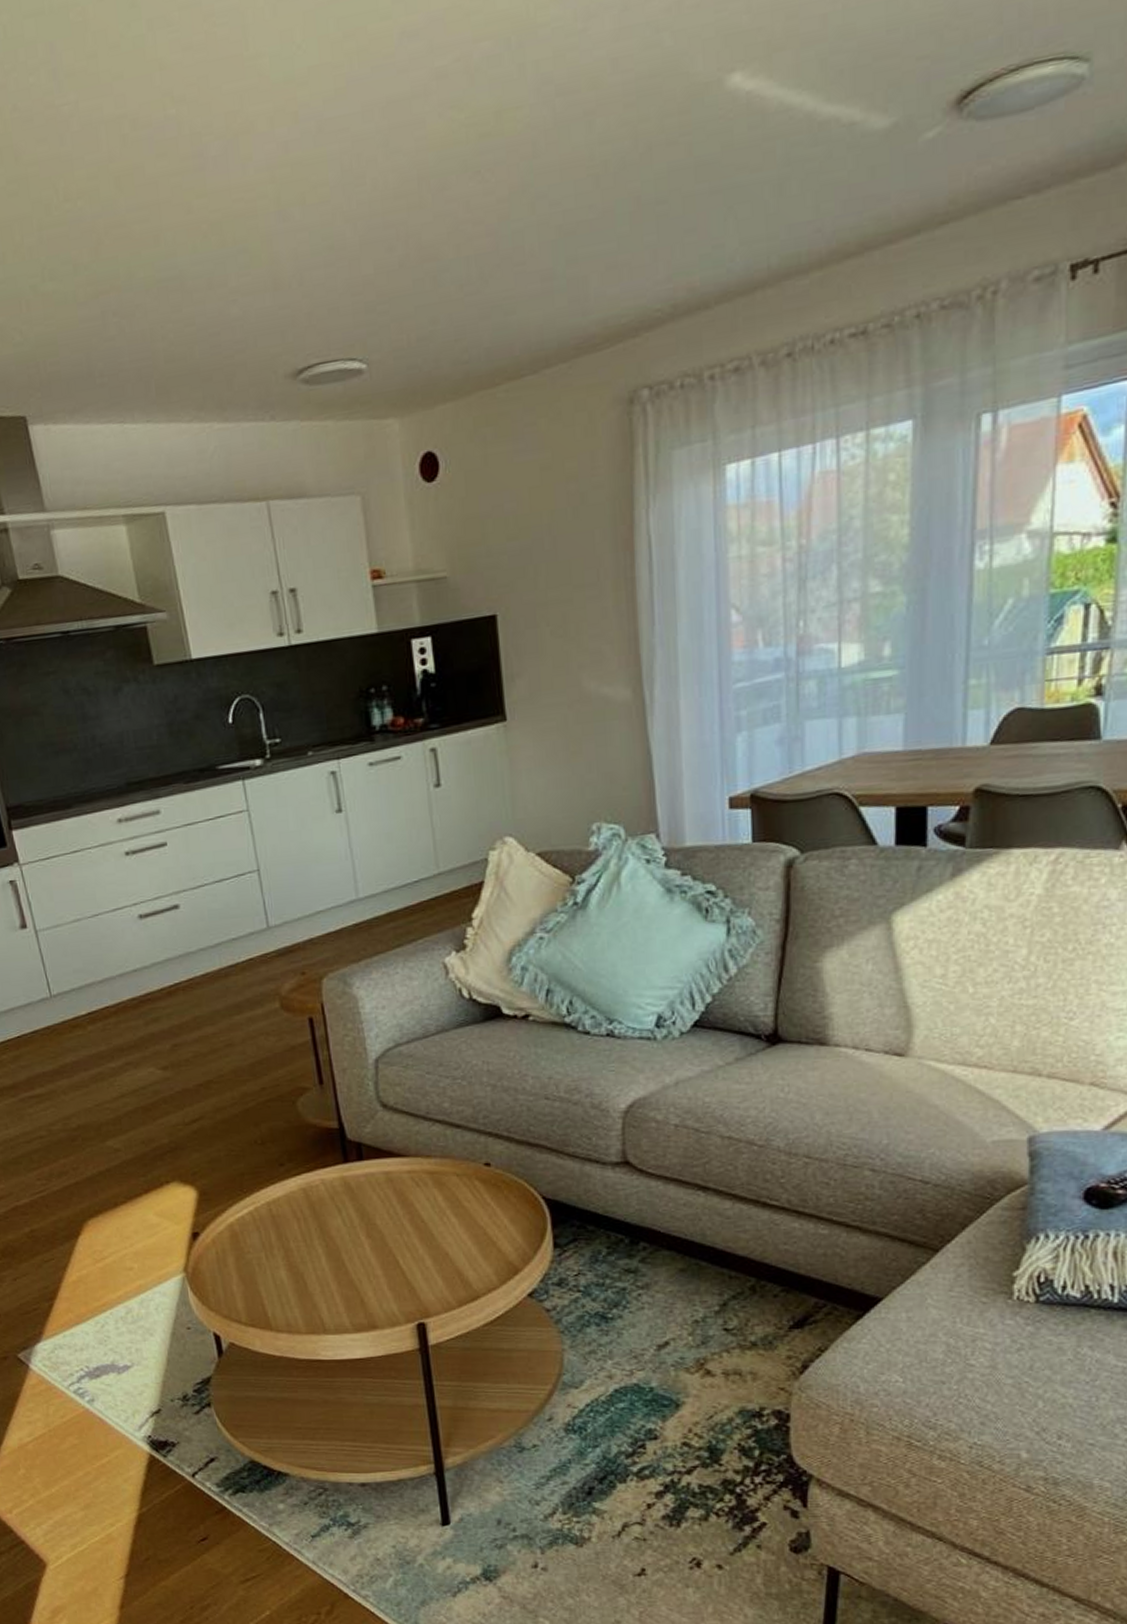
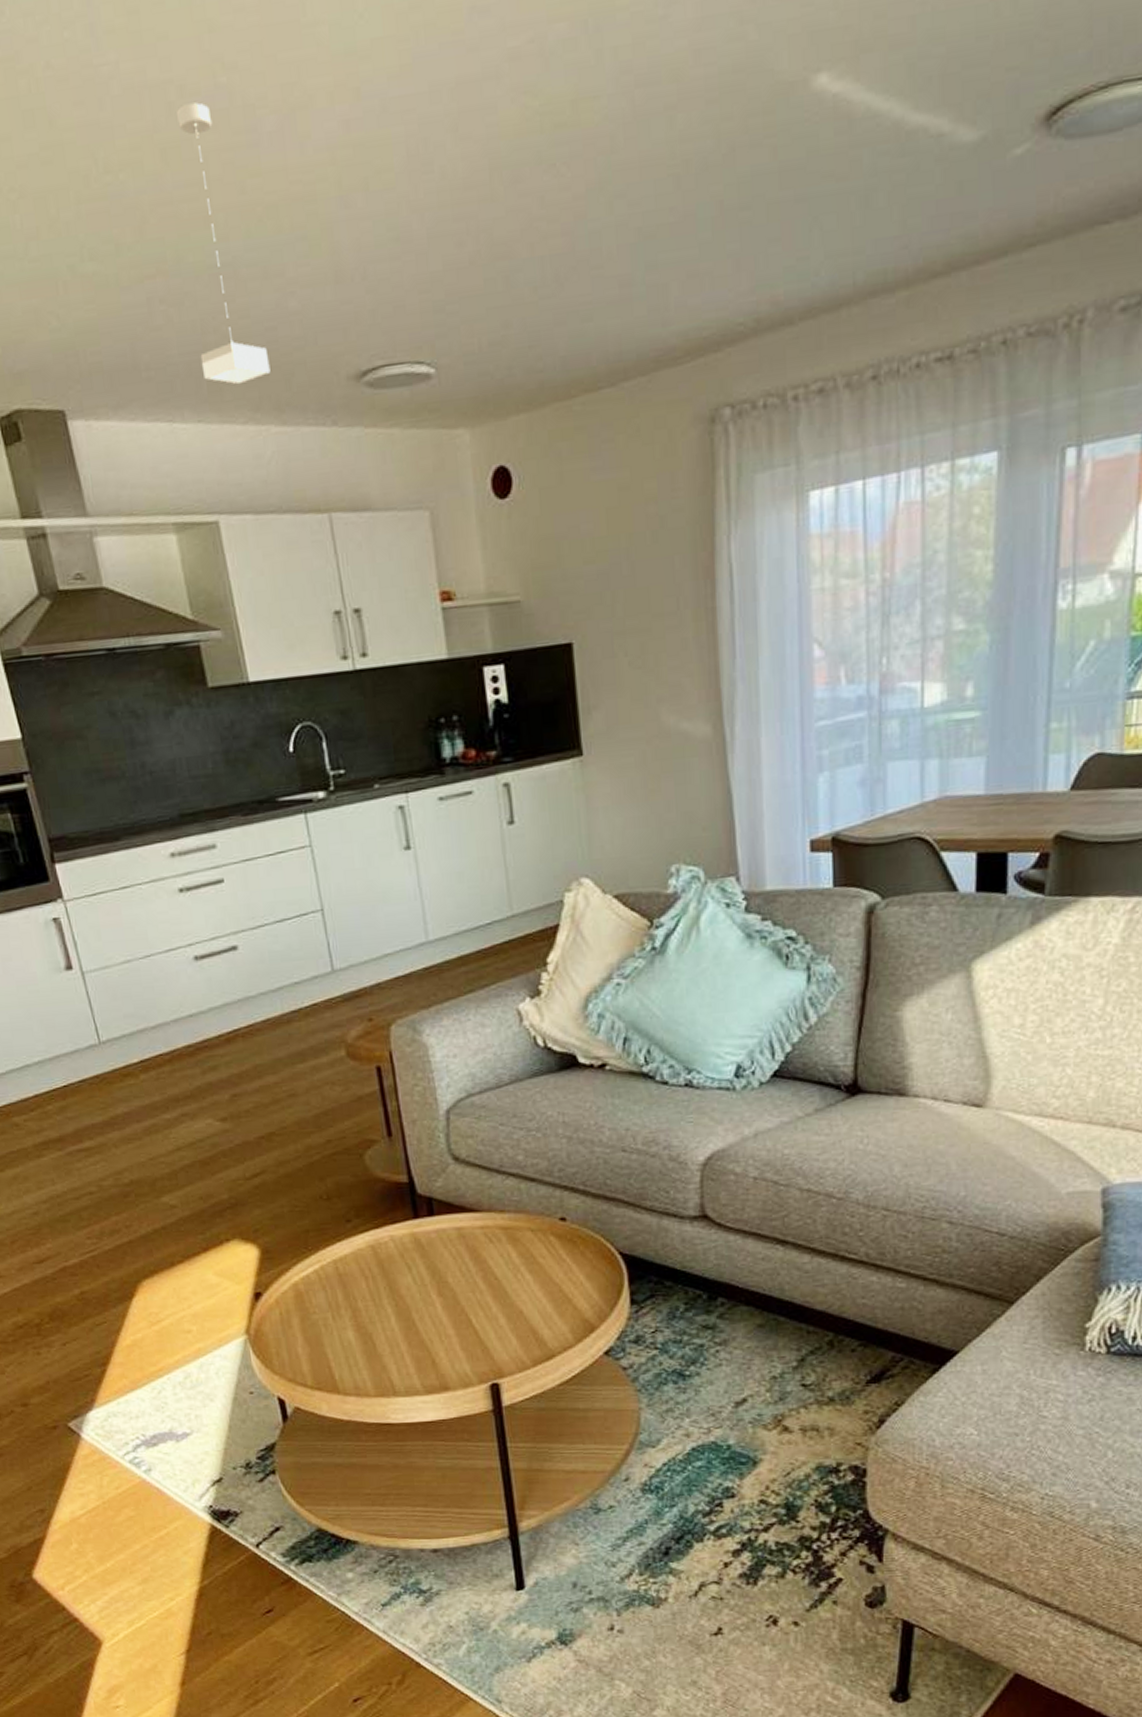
pendant lamp: none [130,133,214,387] -> present [177,102,271,385]

